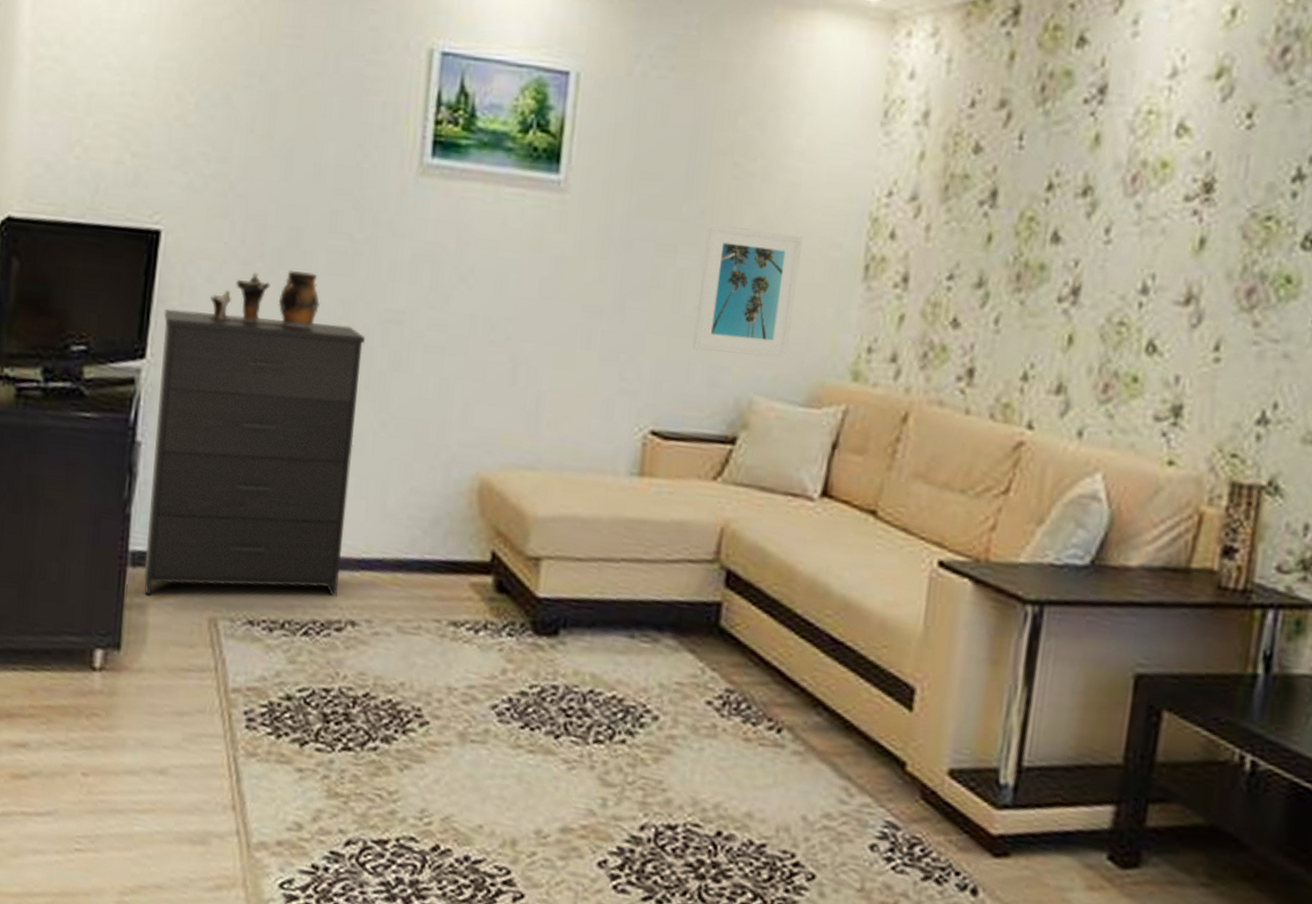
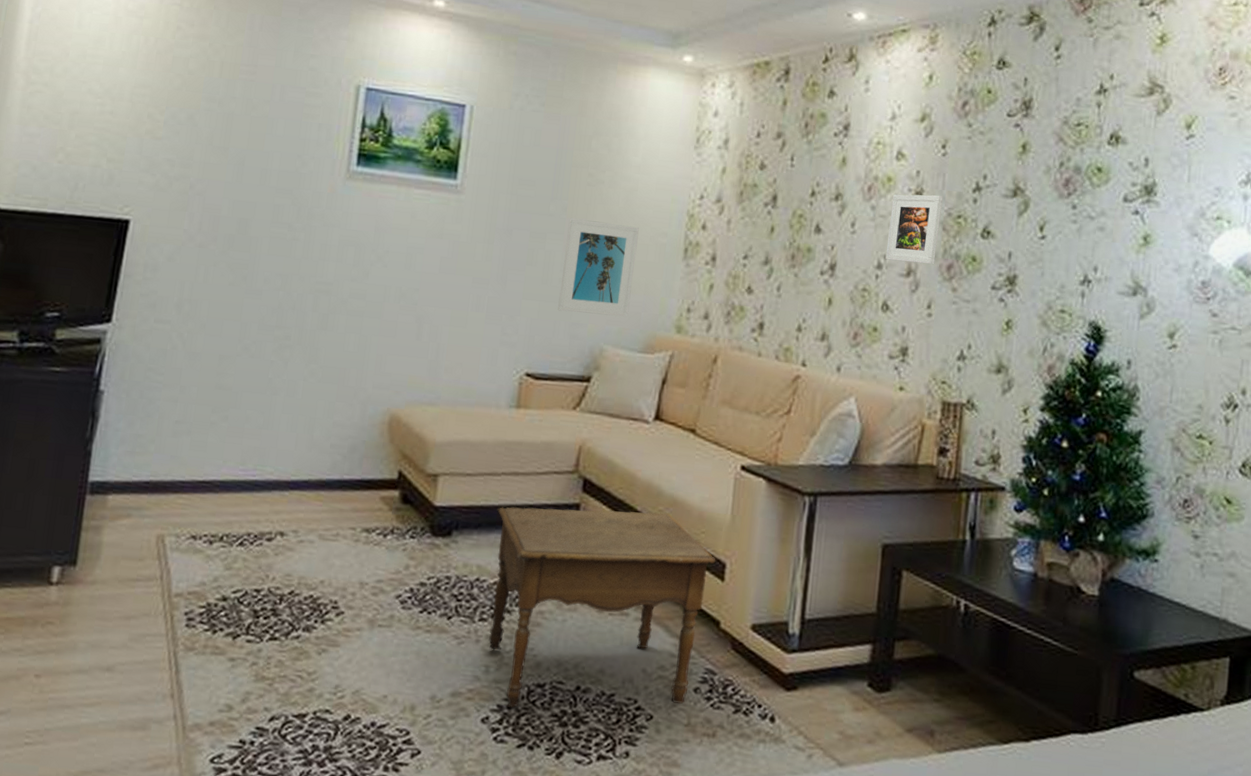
dresser: present [144,308,365,597] -> none [100,282,299,518]
pottery set: present [209,269,321,327] -> none [168,251,263,296]
side table: none [605,602,902,863] -> present [488,507,716,708]
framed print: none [1154,186,1246,288] -> present [885,194,943,265]

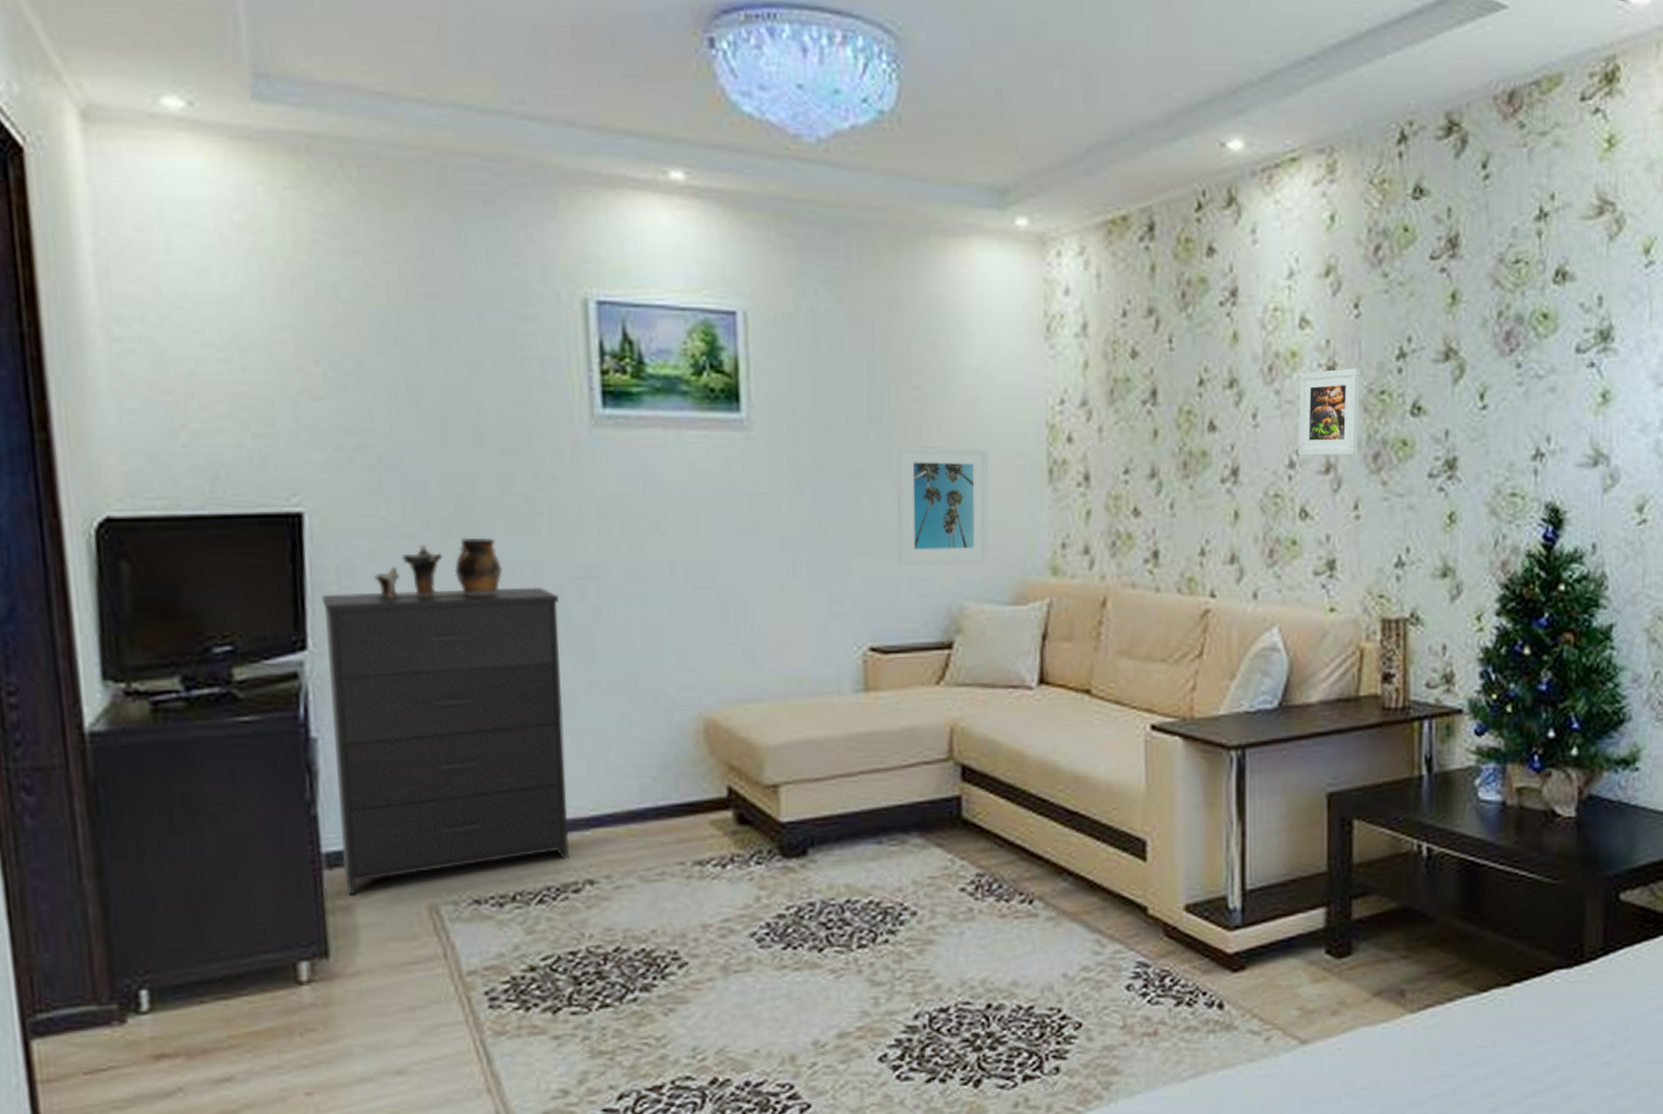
dresser: none [100,282,299,518] -> present [321,587,569,895]
pottery set: none [168,251,263,296] -> present [375,537,504,599]
side table: present [488,507,716,708] -> none [858,791,1134,1040]

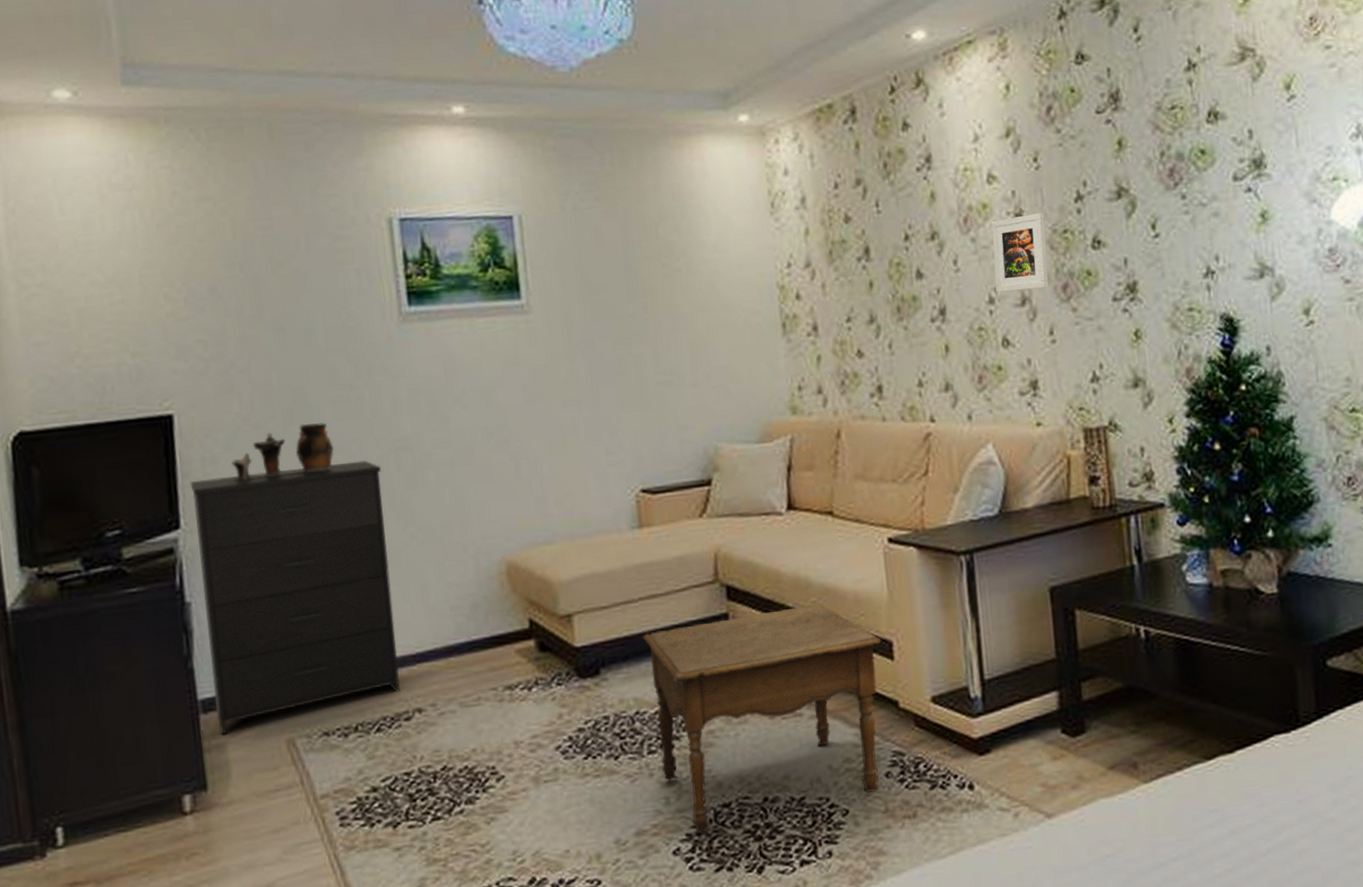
side table: none [858,791,1134,1040] -> present [641,602,882,834]
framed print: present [896,445,989,566] -> none [652,311,737,417]

